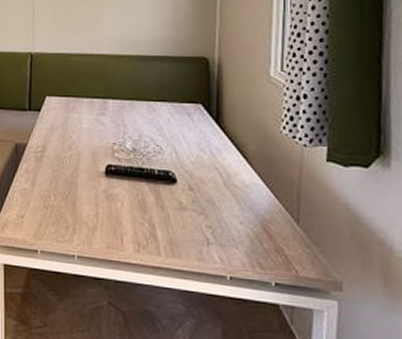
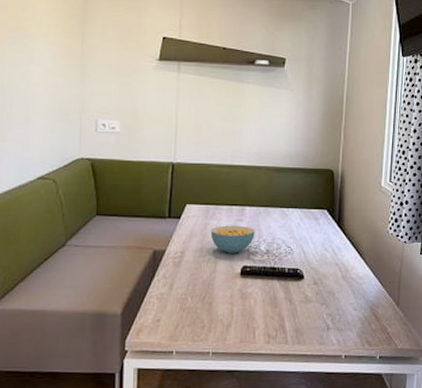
cereal bowl: none [71,119,120,151] -> present [210,225,255,254]

